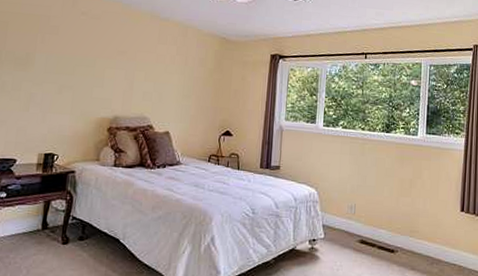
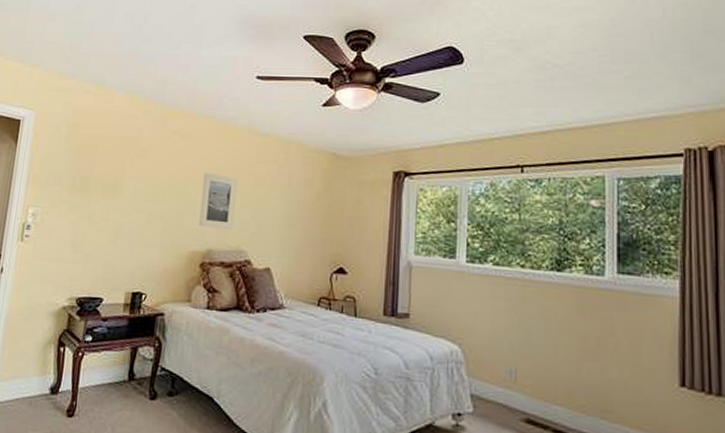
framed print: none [106,50,142,99] -> present [199,172,238,230]

